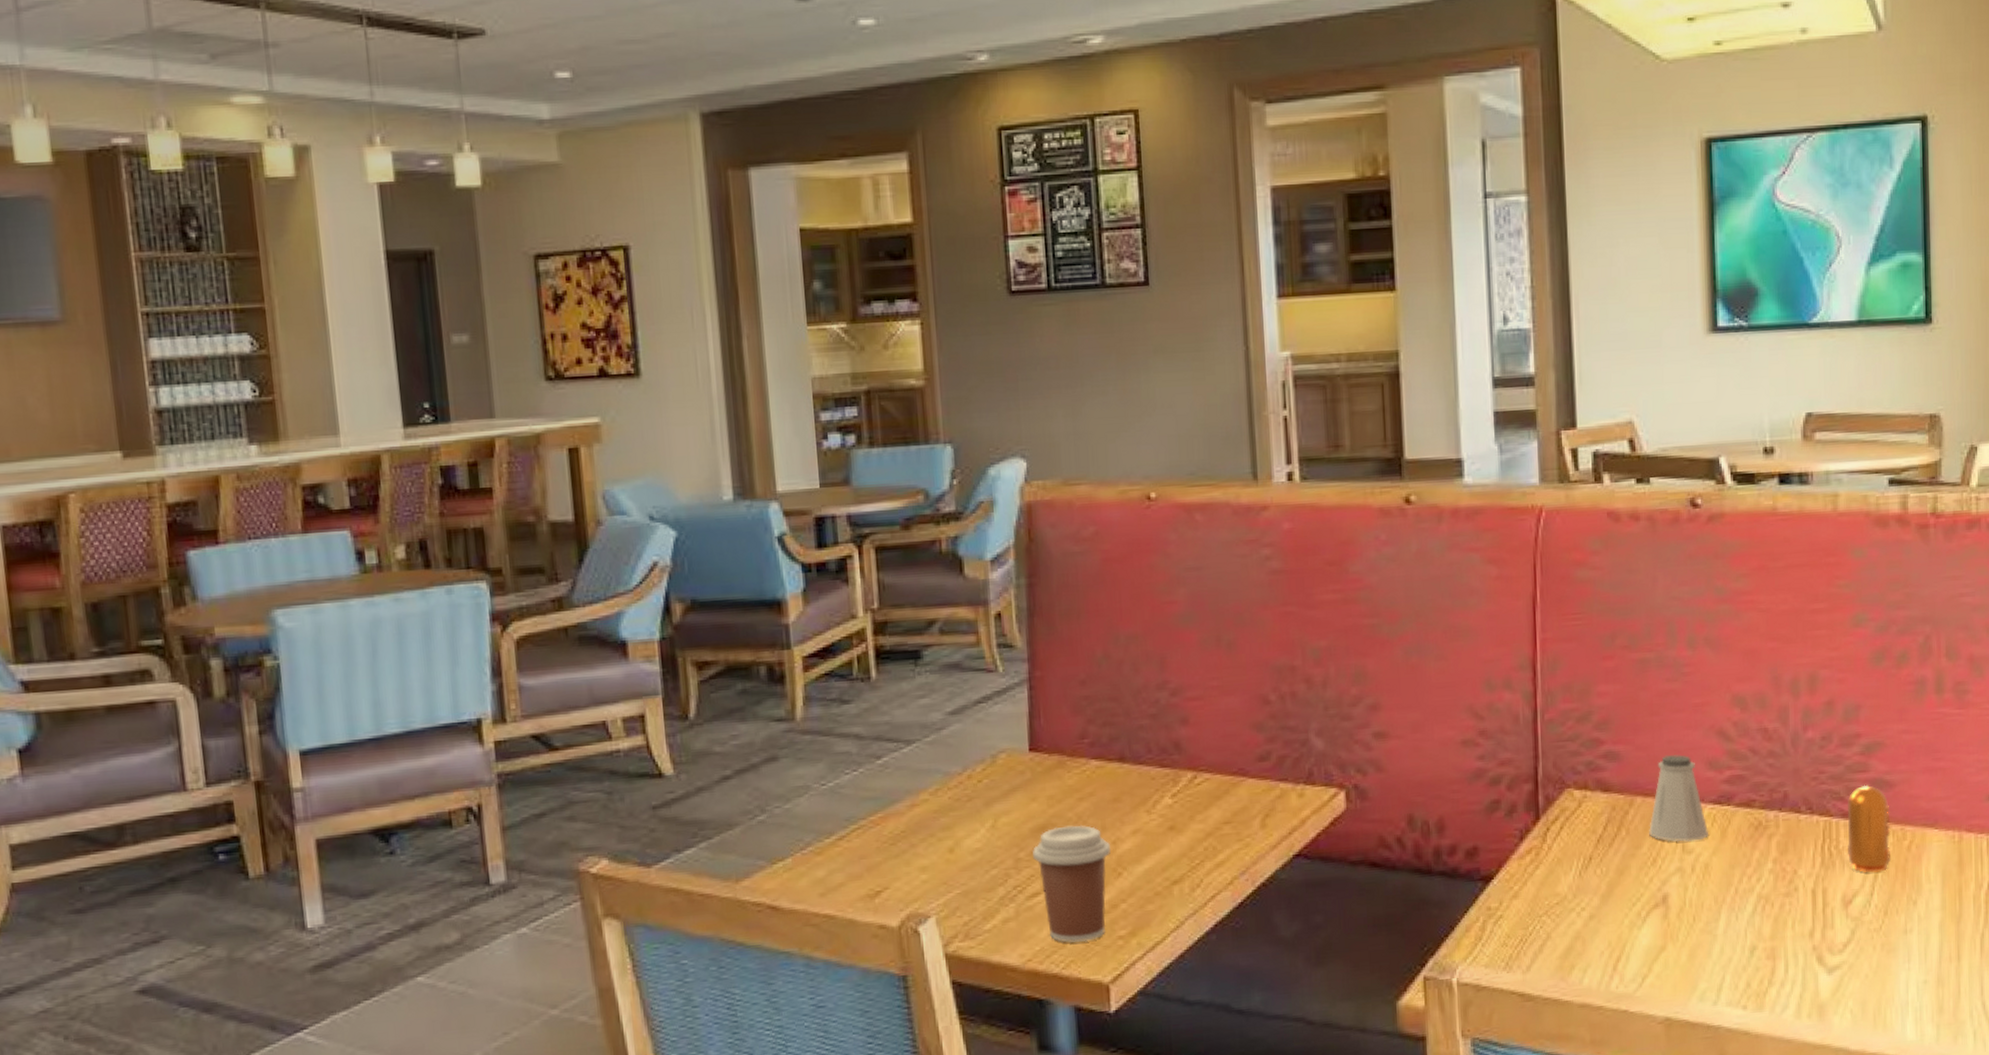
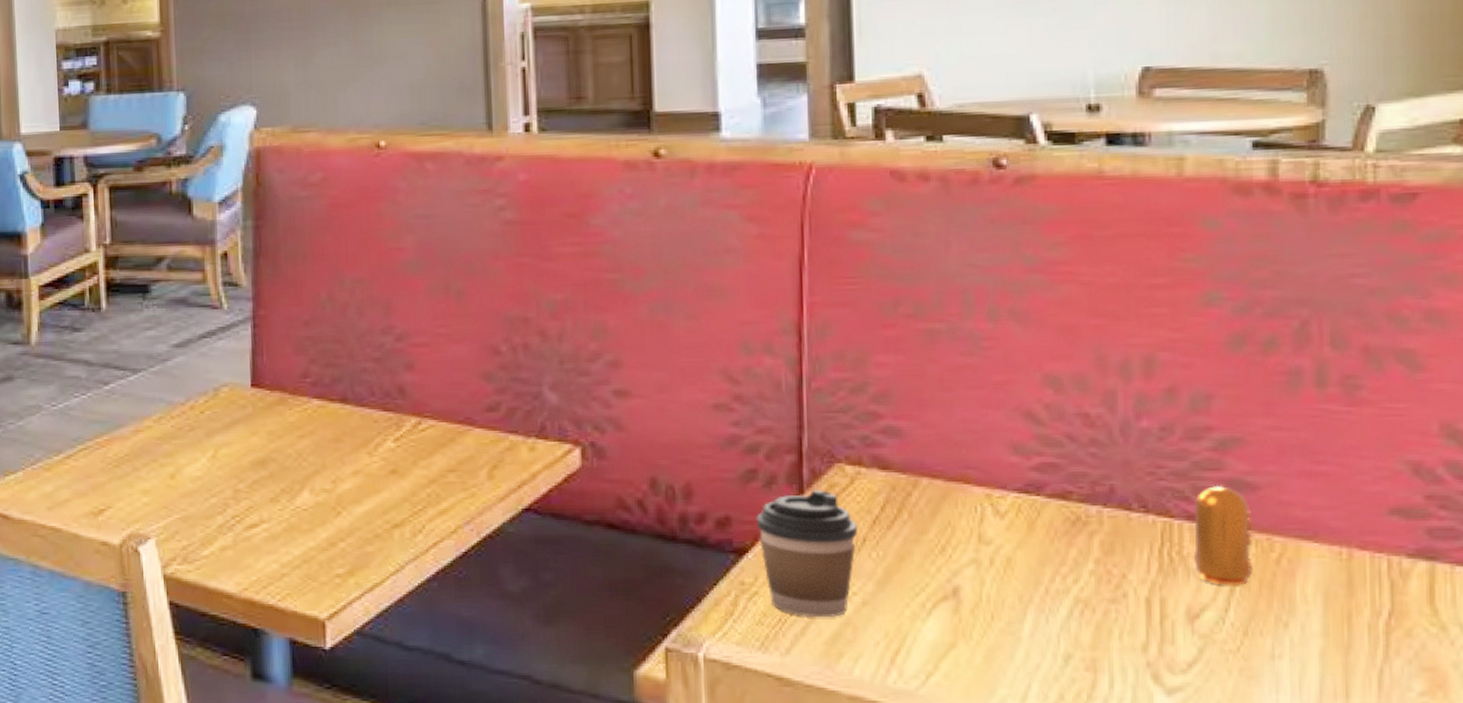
coffee cup: present [1033,825,1110,943] -> none [252,461,330,577]
coffee cup: none [1500,815,1585,935] -> present [756,490,858,618]
saltshaker: present [1649,754,1709,842] -> none [937,434,1013,531]

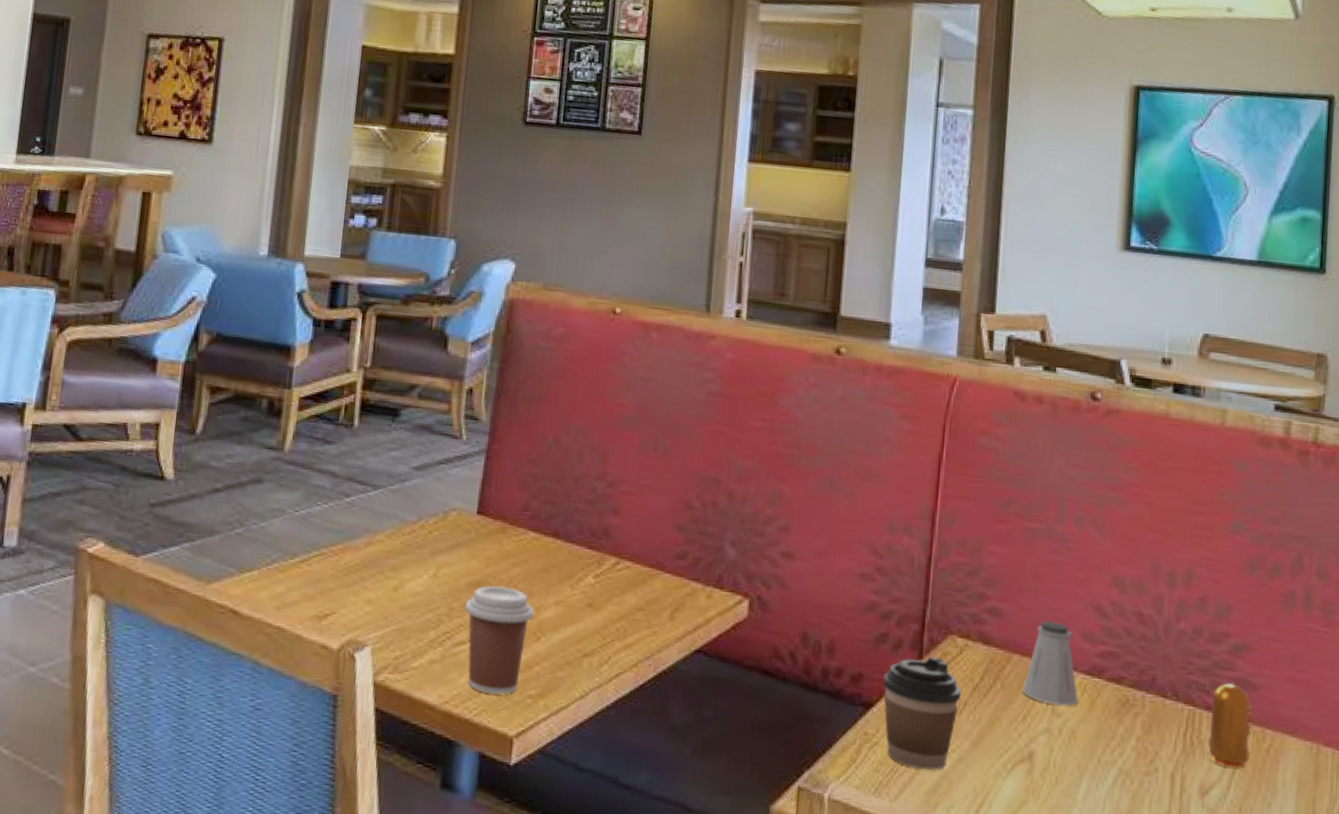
coffee cup: none [252,461,330,577] -> present [465,585,534,695]
saltshaker: none [937,434,1013,531] -> present [1022,620,1079,706]

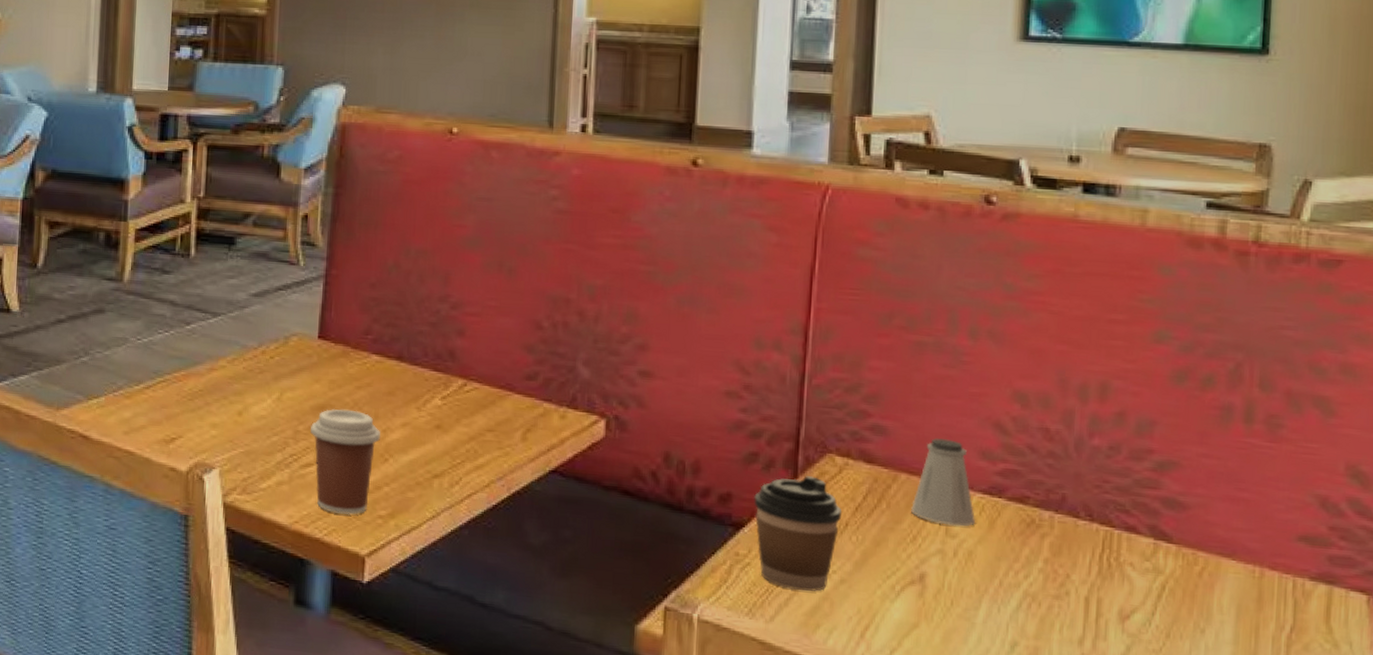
pepper shaker: present [1207,682,1252,769] -> none [1128,502,1182,593]

